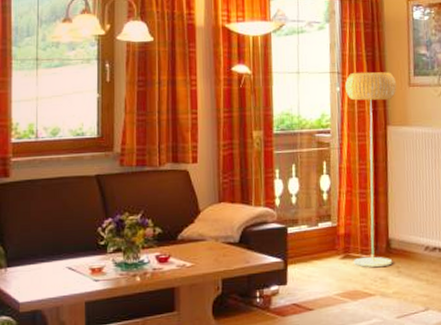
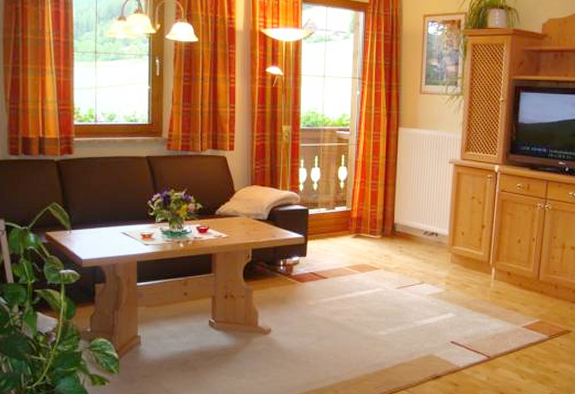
floor lamp: present [345,72,397,267] -> none [363,78,410,246]

